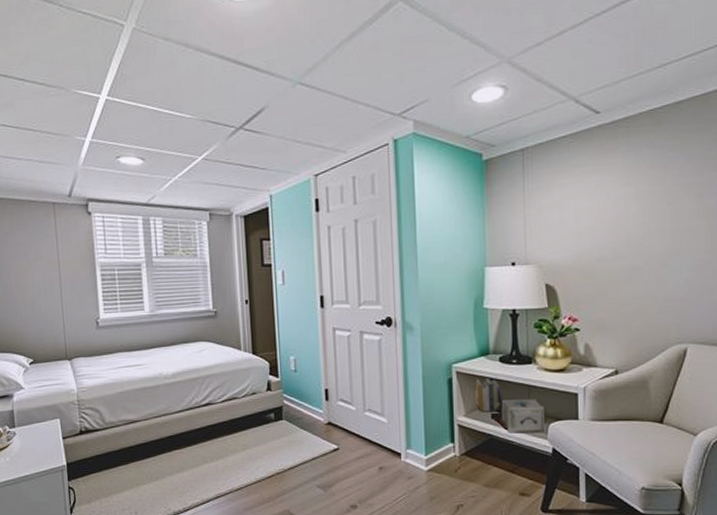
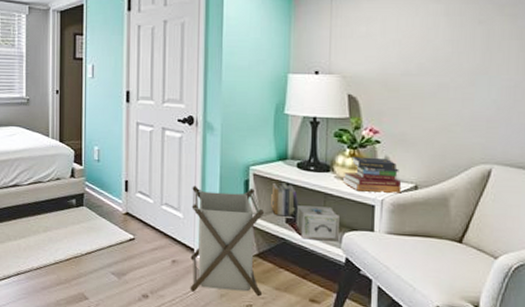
laundry basket: none [395,386,473,497] -> present [190,185,265,297]
books: none [544,345,603,381] -> present [342,156,402,194]

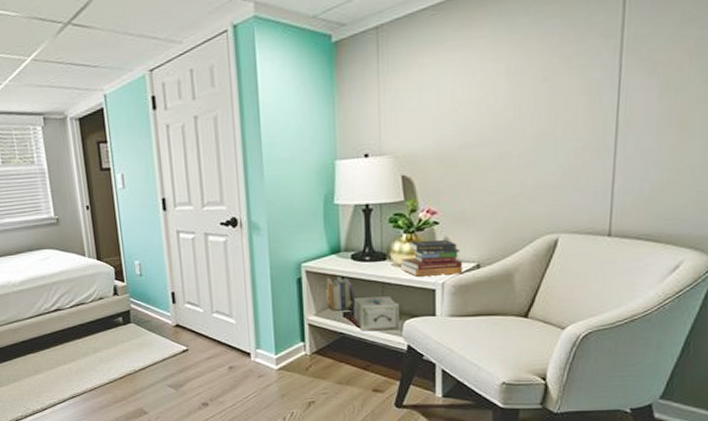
laundry basket: present [190,185,265,297] -> none [242,285,324,395]

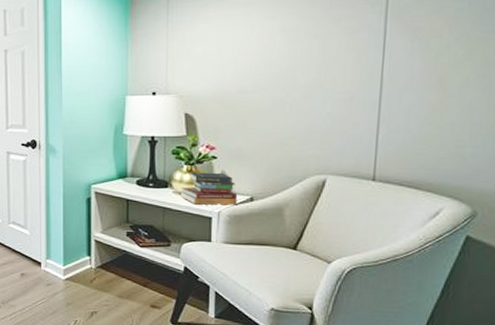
books: present [326,276,356,311] -> none [112,199,139,231]
decorative box: present [353,296,399,332] -> none [136,220,178,252]

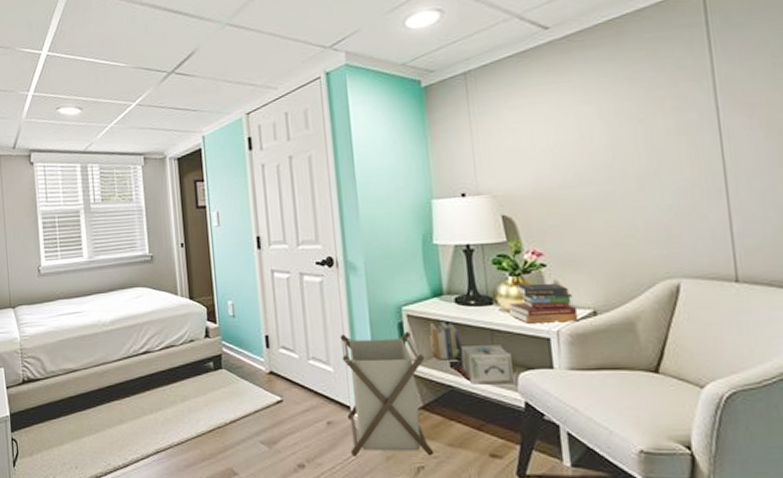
laundry basket: none [37,205,107,304] -> present [340,331,435,457]
books: none [112,199,139,231] -> present [430,322,463,360]
decorative box: none [136,220,178,252] -> present [460,345,514,385]

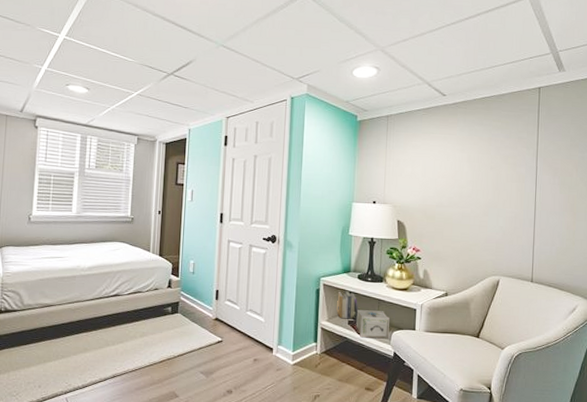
laundry basket: present [340,331,435,457] -> none [268,294,332,388]
books: present [508,283,579,324] -> none [392,269,436,299]

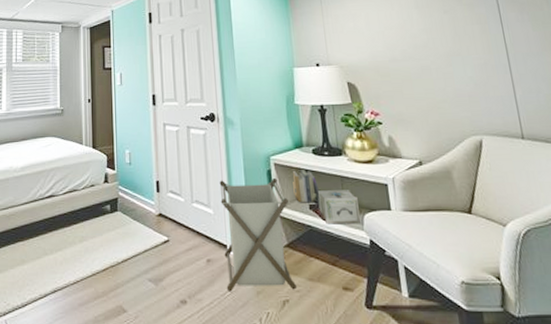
laundry basket: none [268,294,332,388] -> present [219,177,297,292]

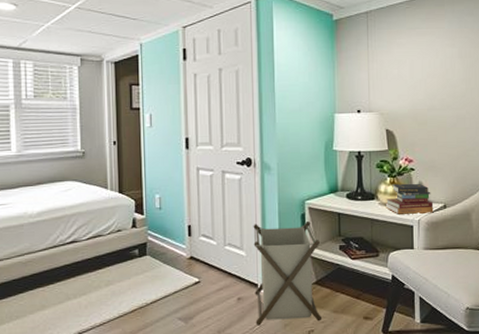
books: present [293,170,320,203] -> none [325,213,350,244]
decorative box: present [317,190,361,225] -> none [348,231,385,263]
books: none [354,138,409,172] -> present [385,183,434,214]

